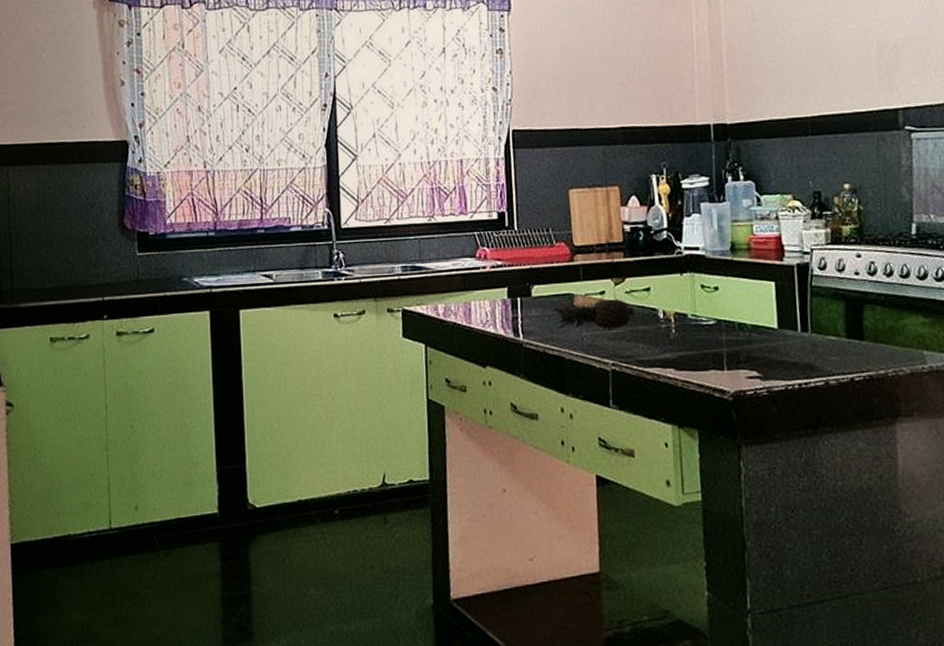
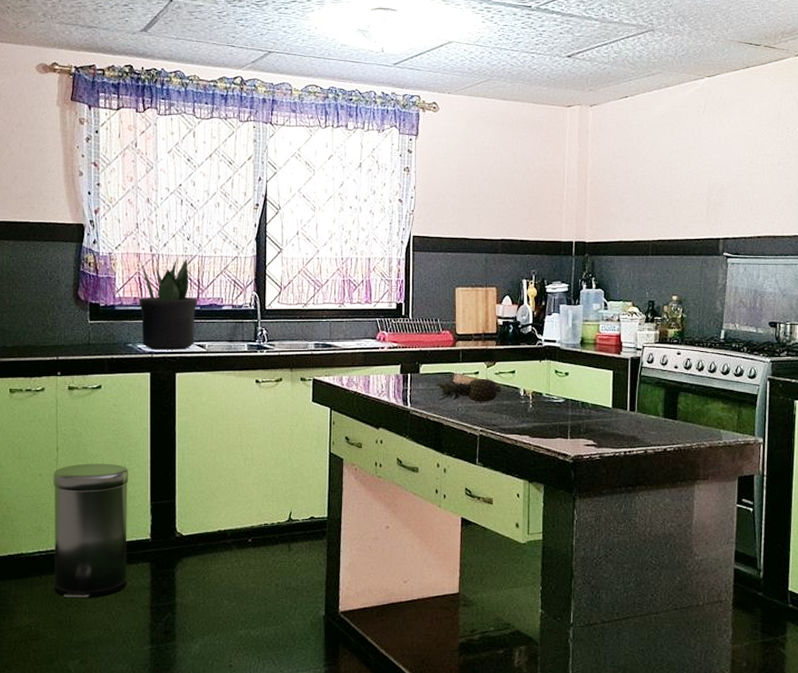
pedal bin: none [102,422,193,590] -> present [53,463,128,599]
planter: none [190,172,261,283] -> present [138,256,197,350]

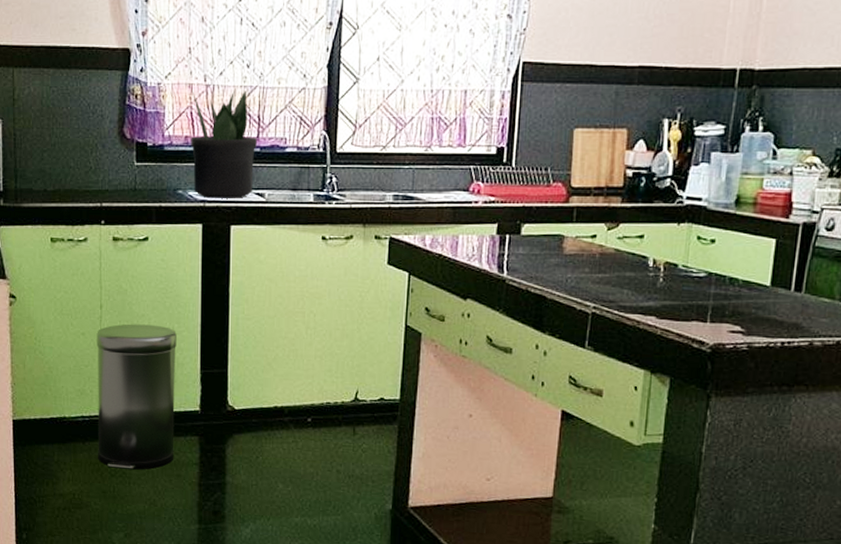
fruit: present [436,378,501,403] -> none [541,243,624,273]

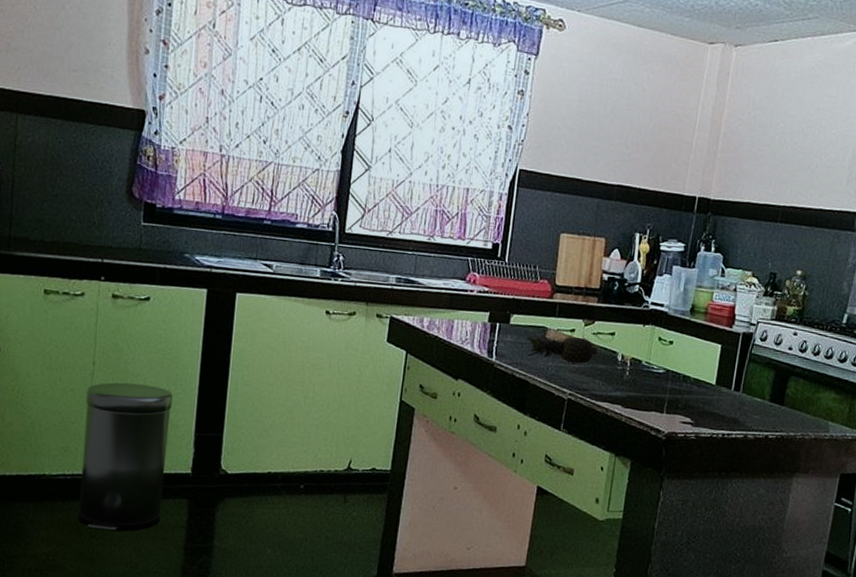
planter: present [190,87,257,198] -> none [201,155,268,267]
fruit: none [541,243,624,273] -> present [527,333,598,364]

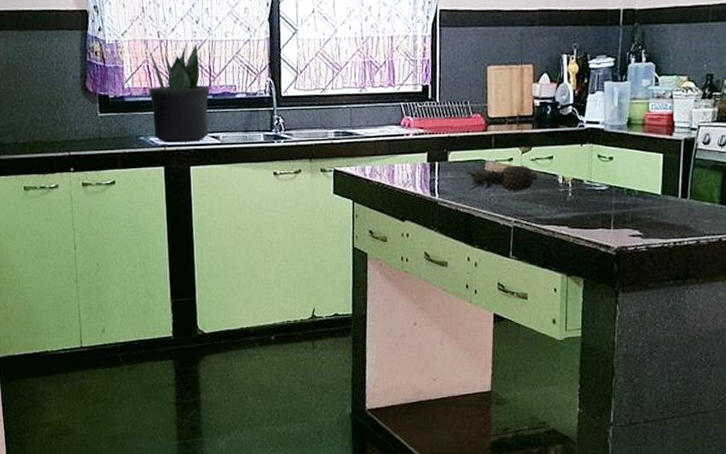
pedal bin: present [78,382,173,532] -> none [72,261,152,396]
planter: none [201,155,268,267] -> present [145,42,209,143]

